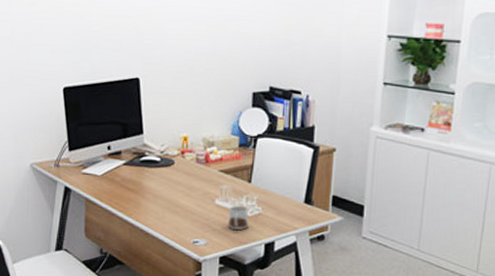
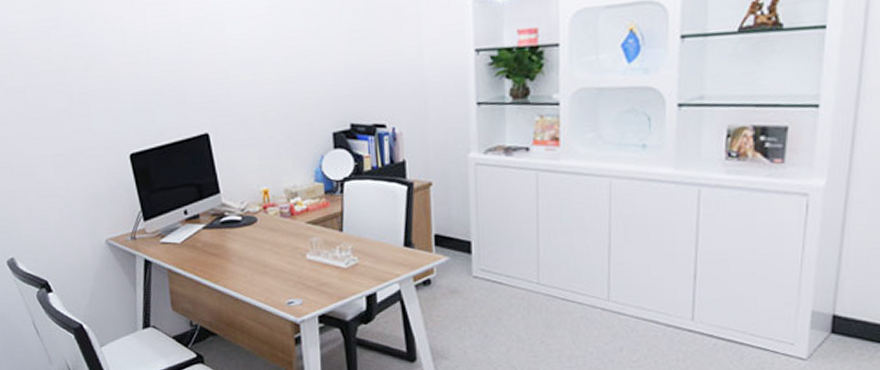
mug: present [227,205,249,230] -> none [321,257,346,284]

